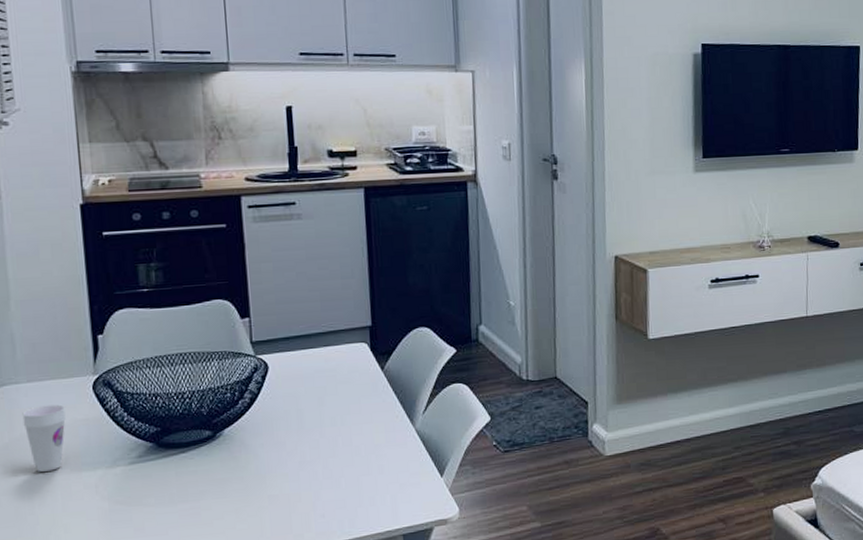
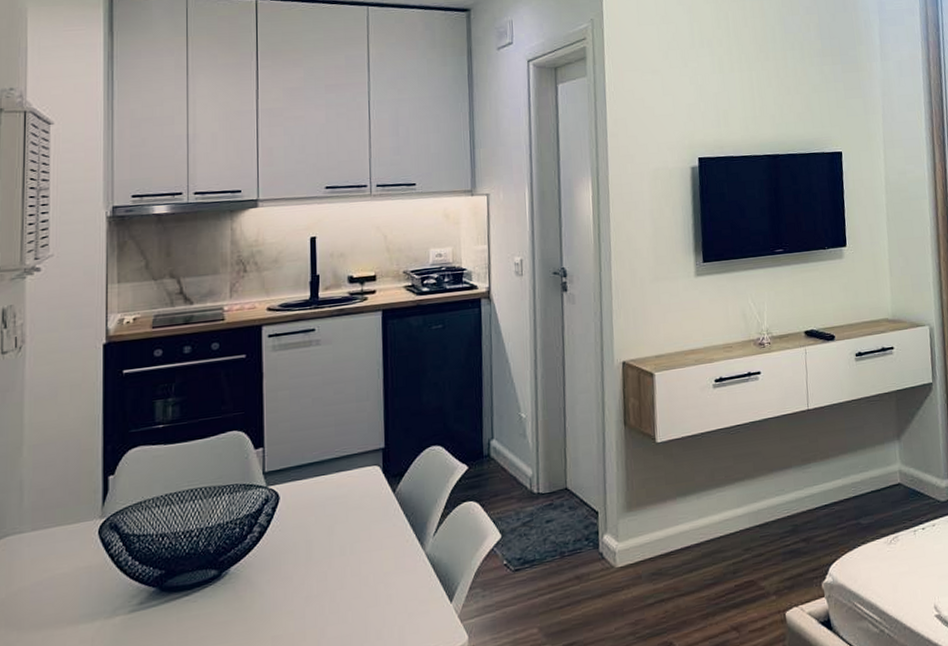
cup: present [22,404,66,472] -> none [22,552,69,628]

